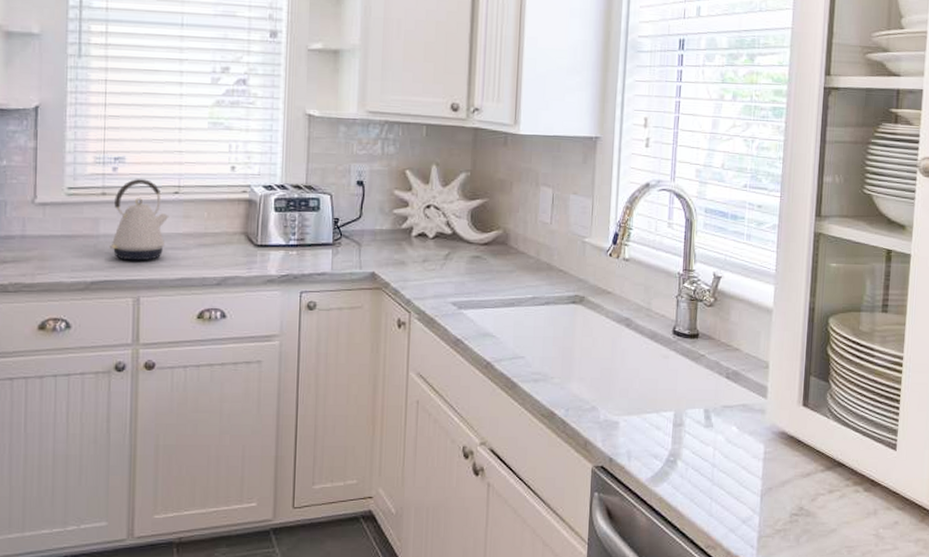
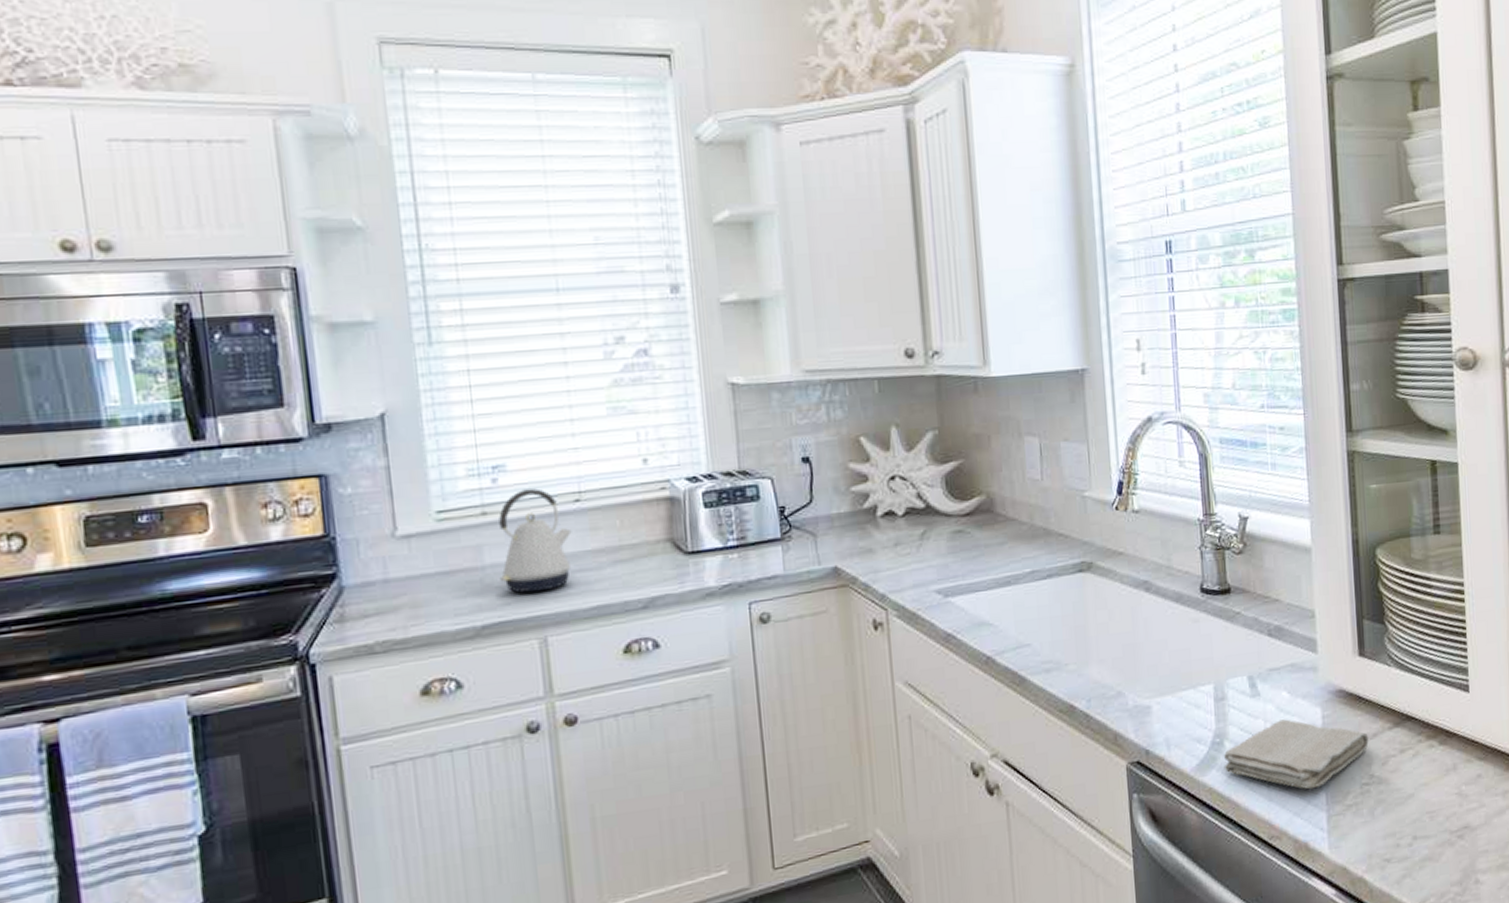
washcloth: none [674,450,803,512] -> present [1223,719,1369,789]

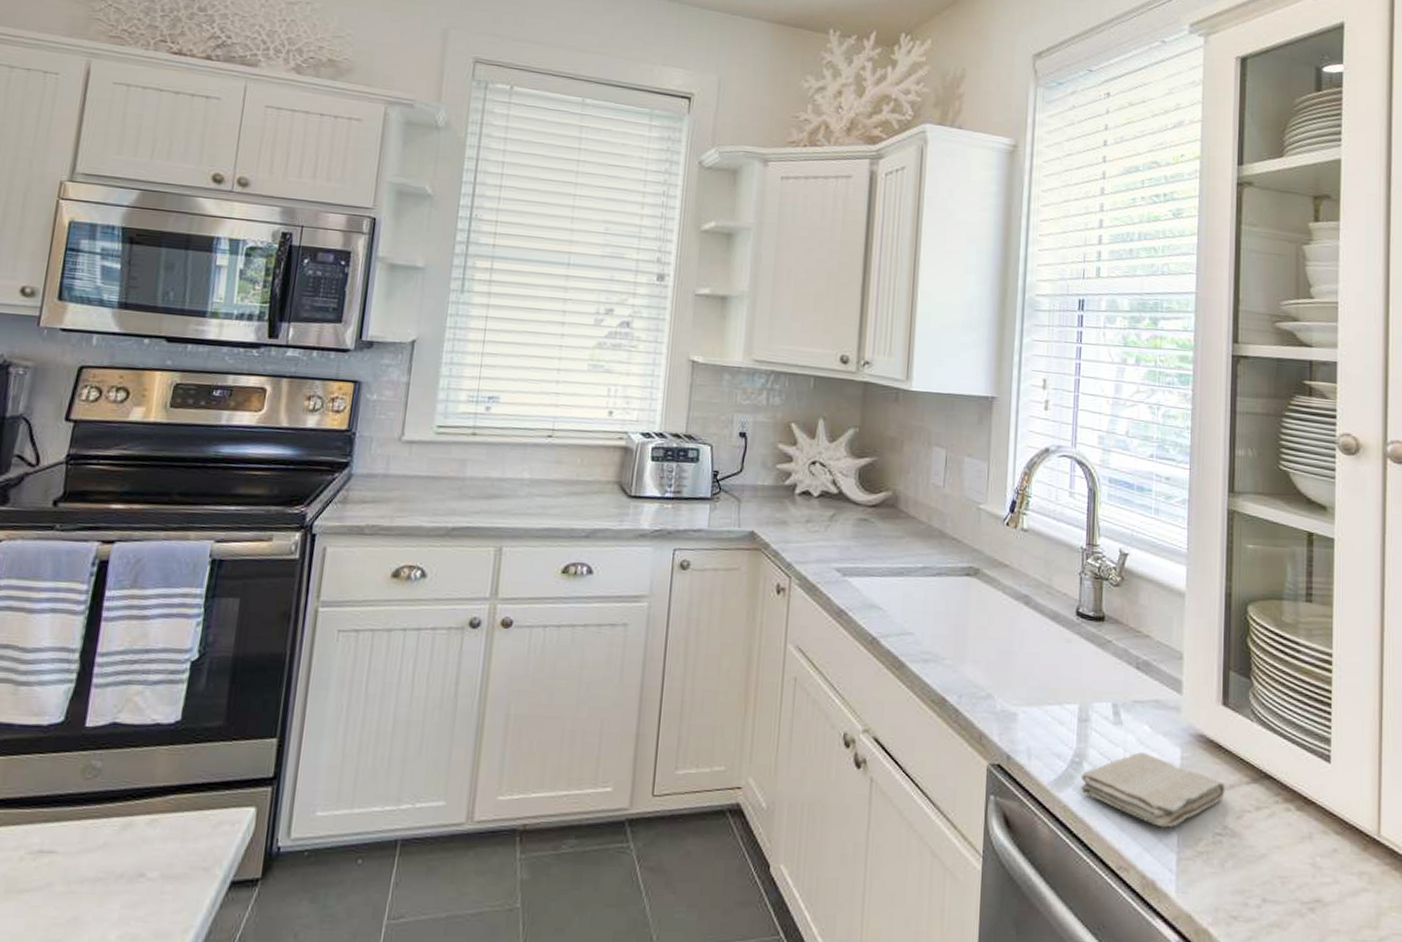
kettle: present [499,488,572,594] -> none [475,420,541,508]

